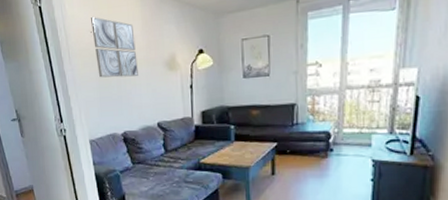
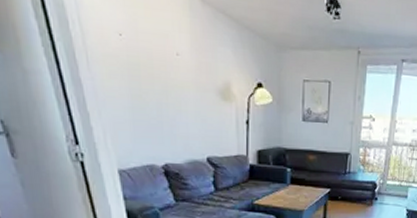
wall art: present [91,17,138,78] -> none [120,15,185,101]

